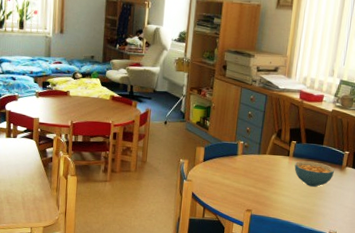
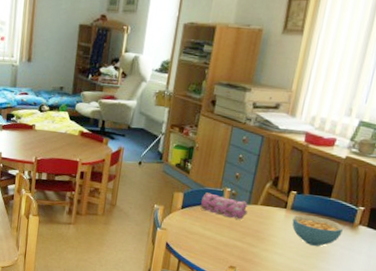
pencil case: none [219,146,258,168] -> present [200,192,248,220]

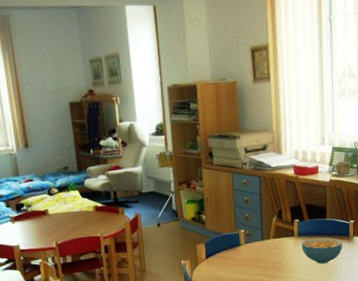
pencil case: present [200,192,248,220] -> none [222,238,263,257]

